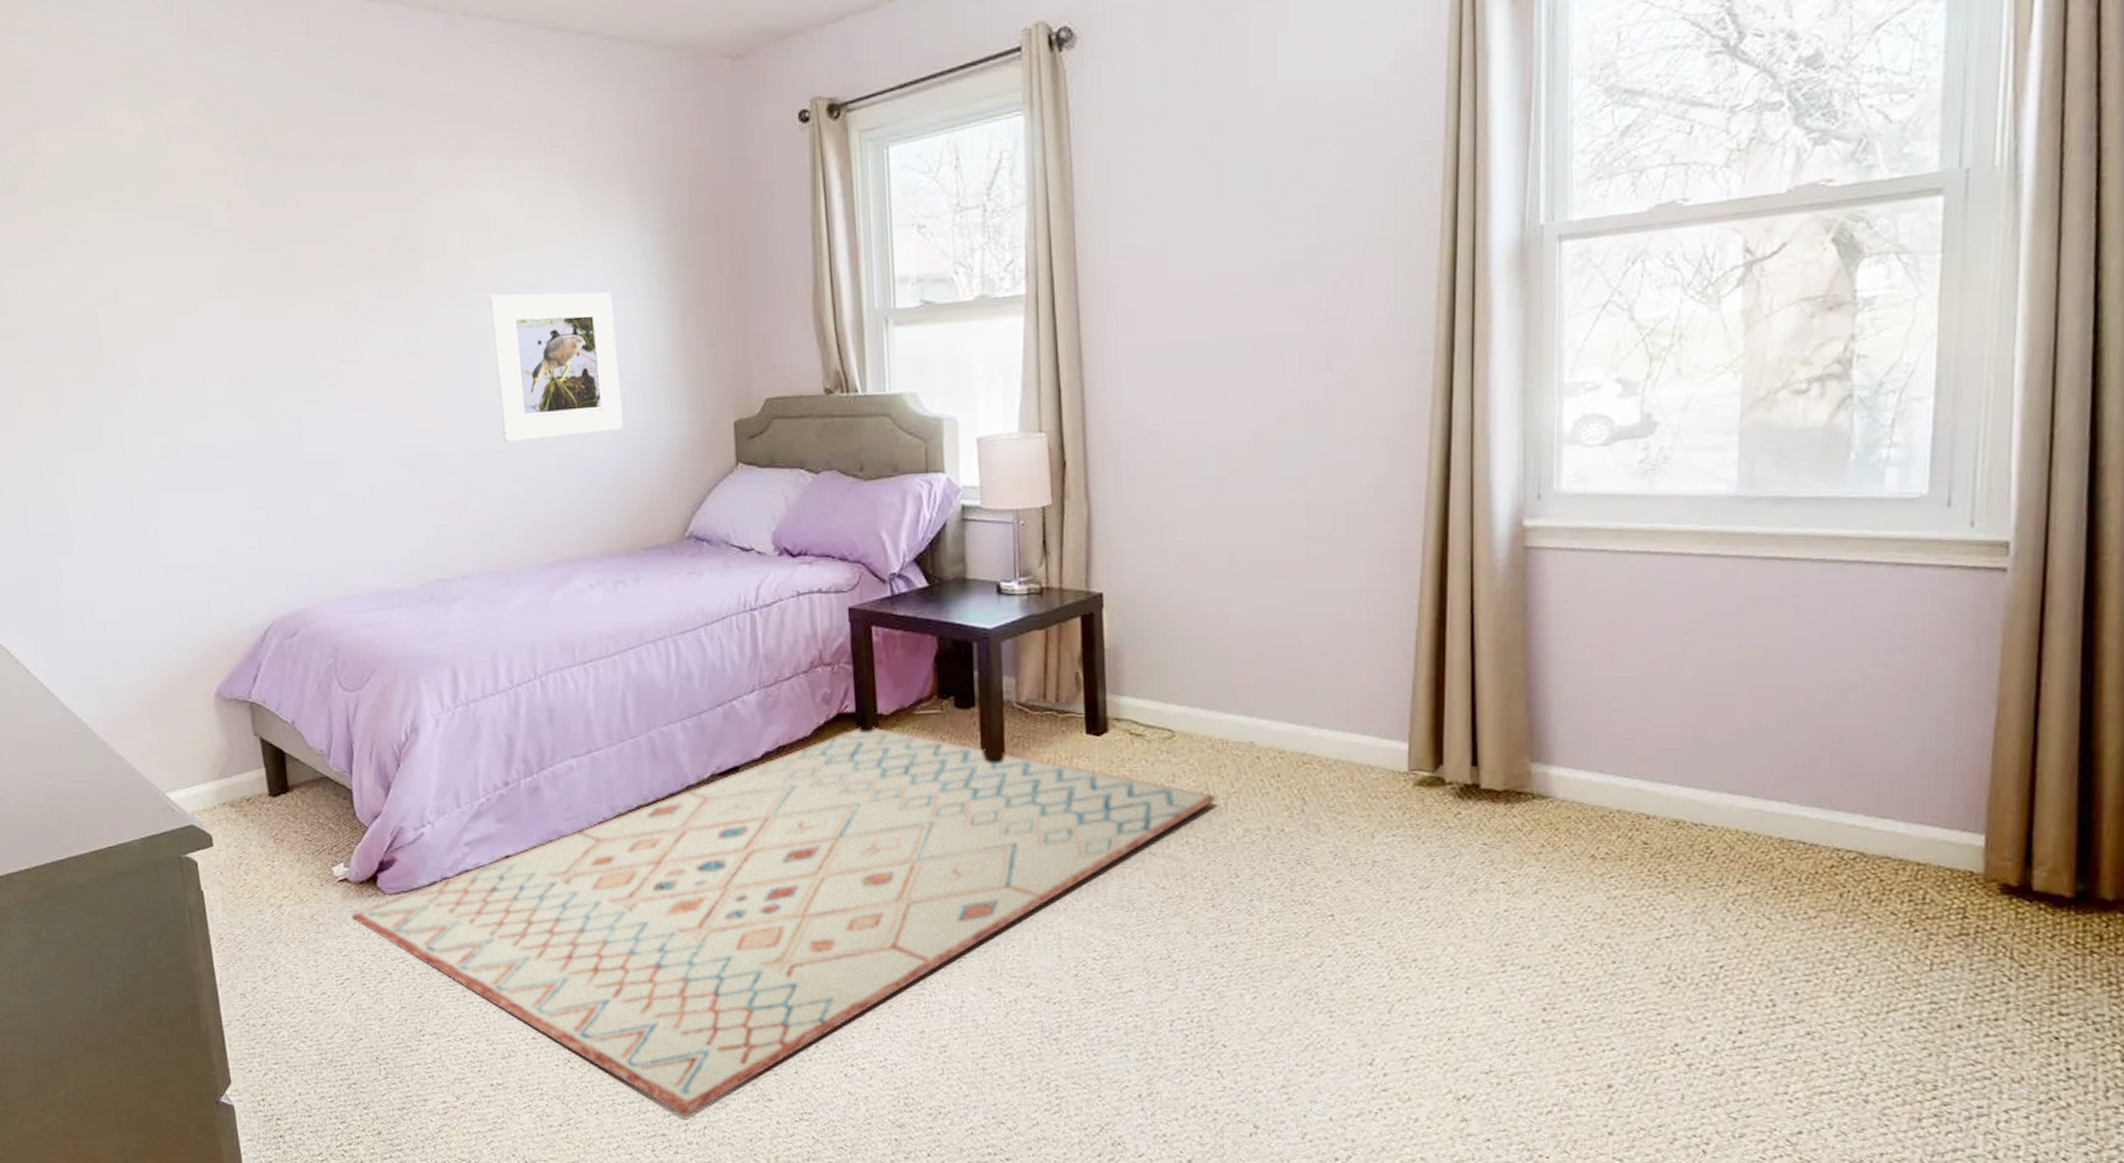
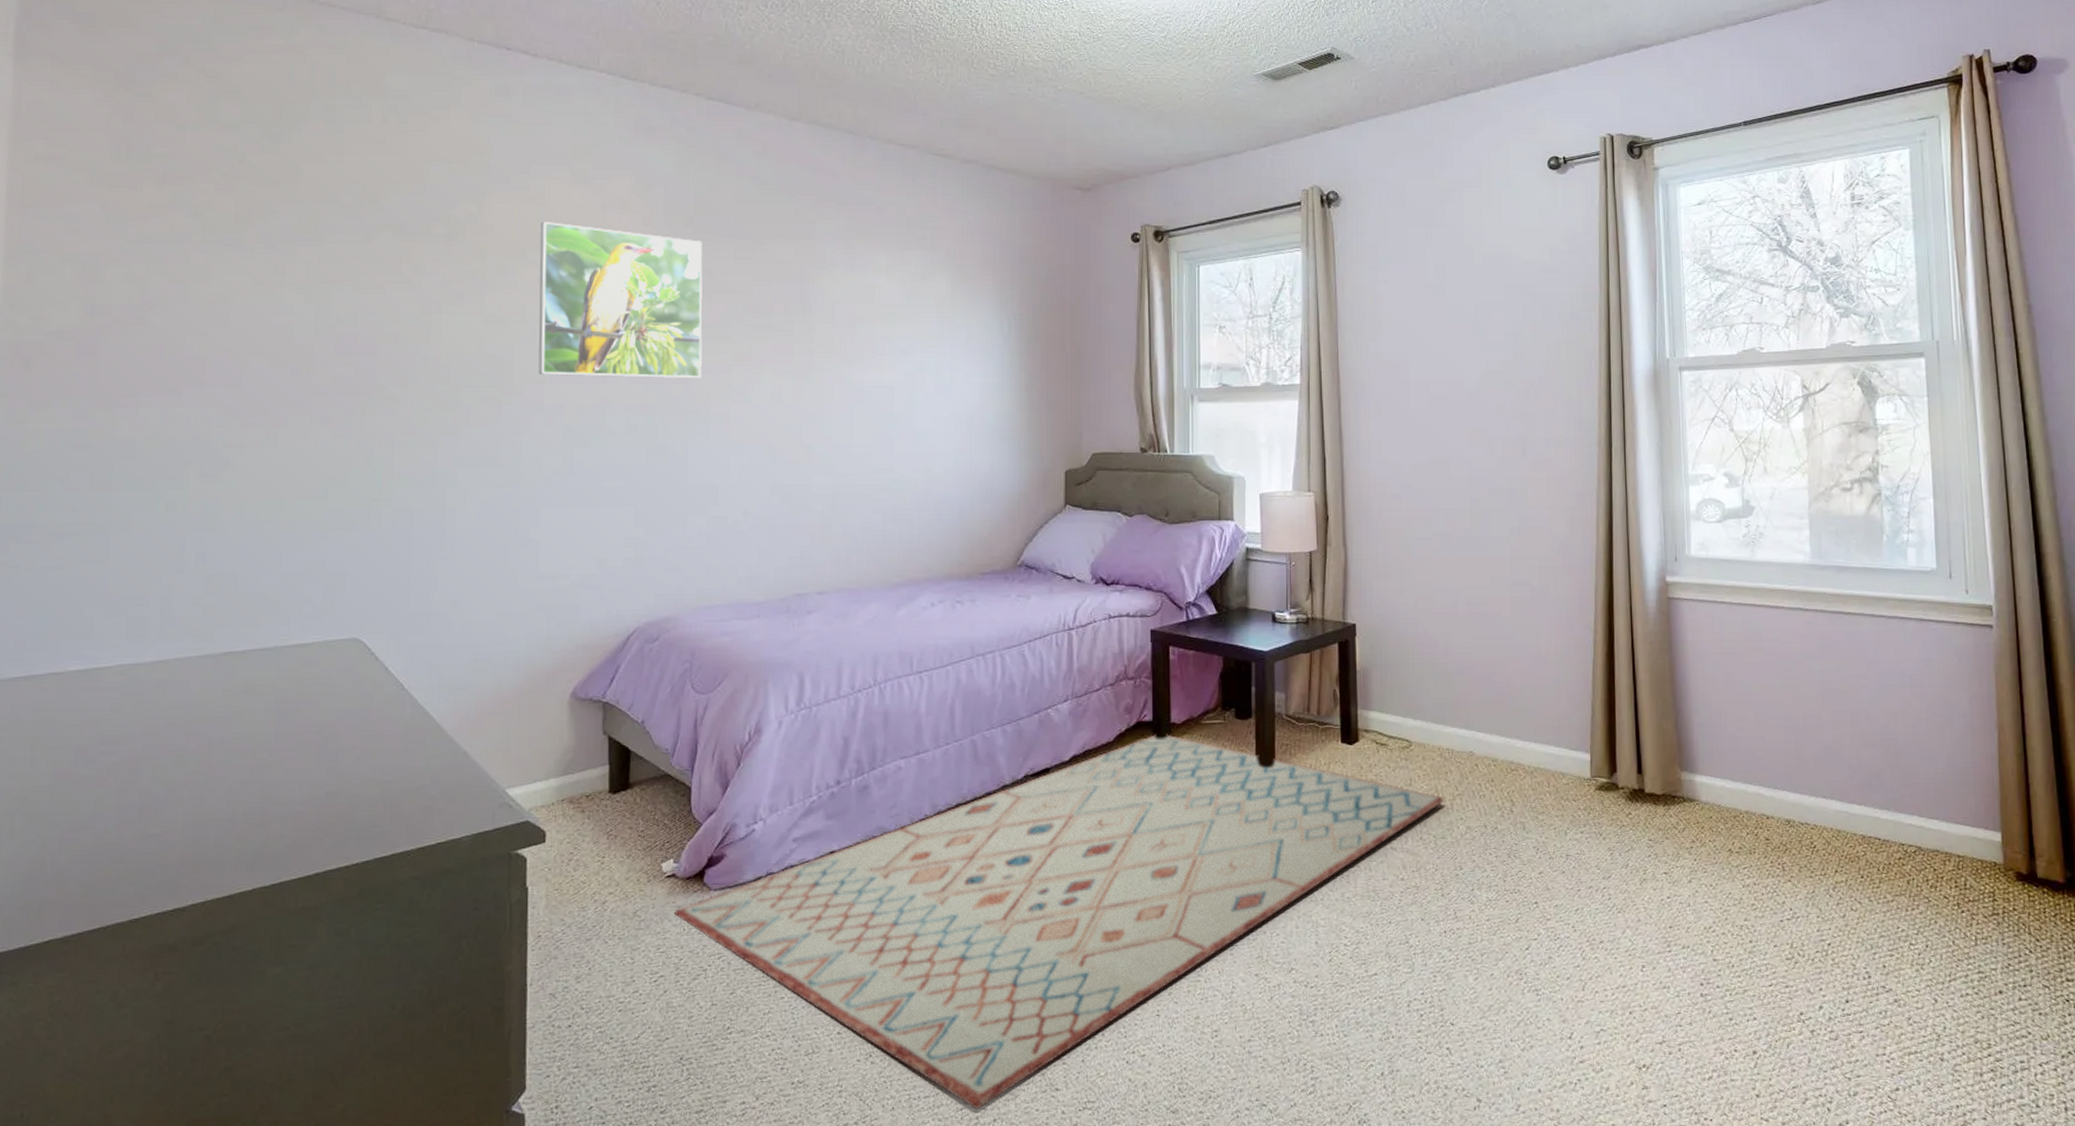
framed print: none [102,158,304,343] -> present [538,222,703,379]
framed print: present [488,292,623,442] -> none [867,356,972,477]

